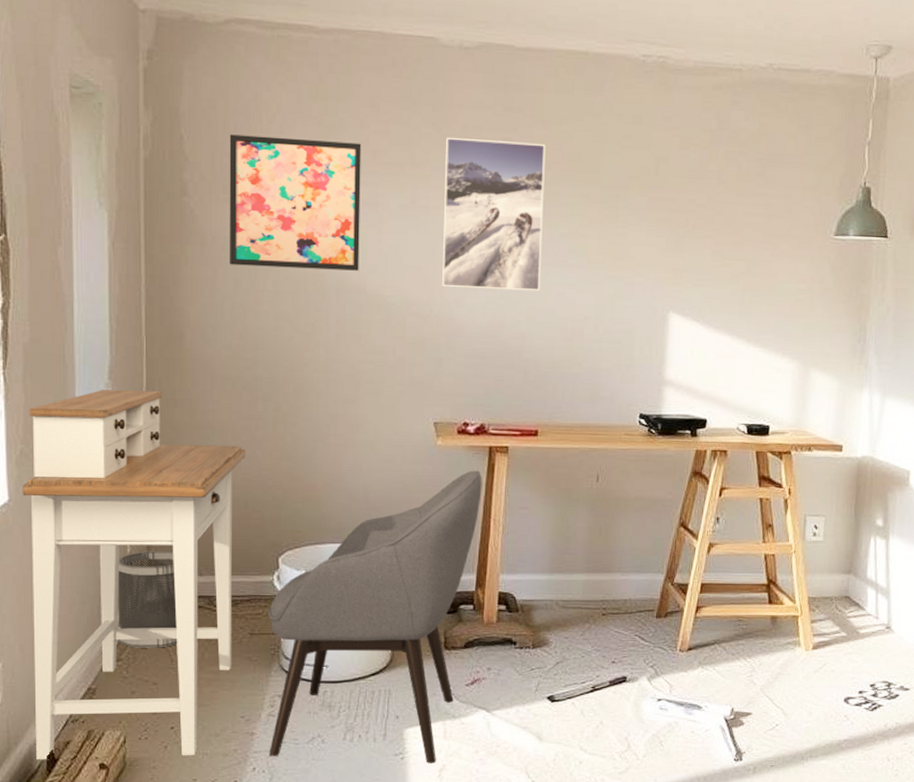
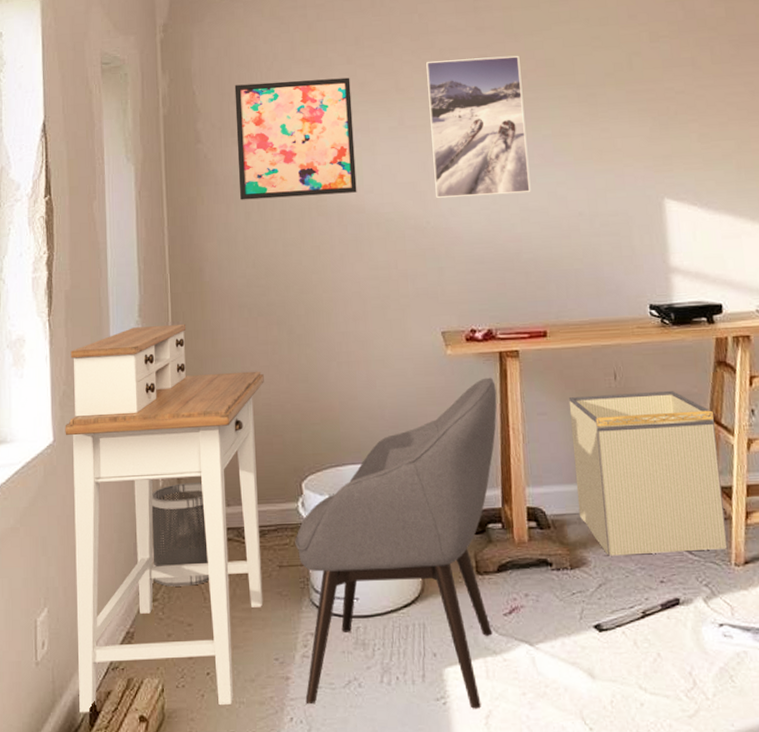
storage bin: none [546,494,682,639] -> present [568,391,728,556]

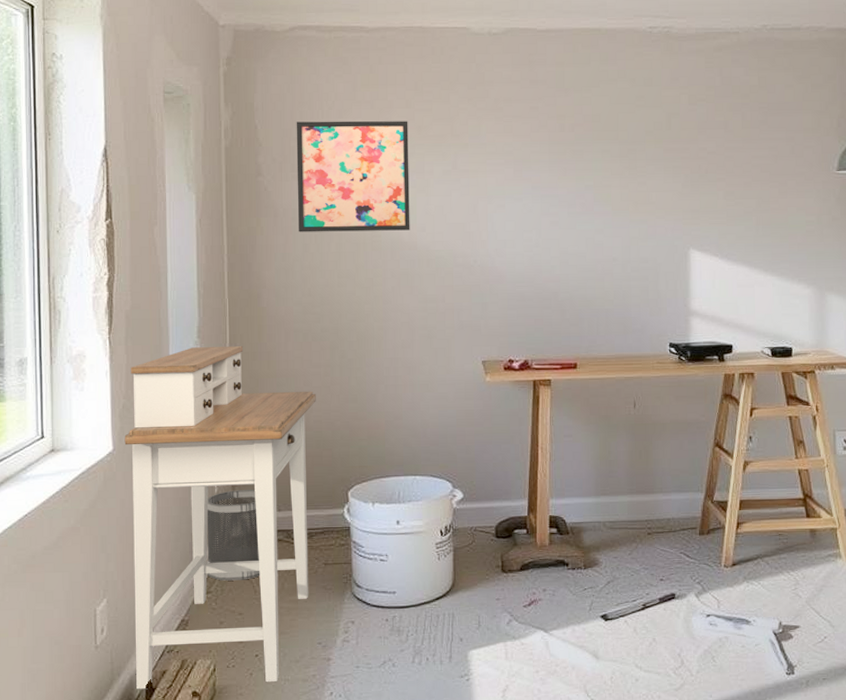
chair: present [295,377,497,709] -> none [340,403,529,684]
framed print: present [425,55,531,199] -> none [480,109,571,240]
storage bin: present [568,391,728,556] -> none [592,419,719,558]

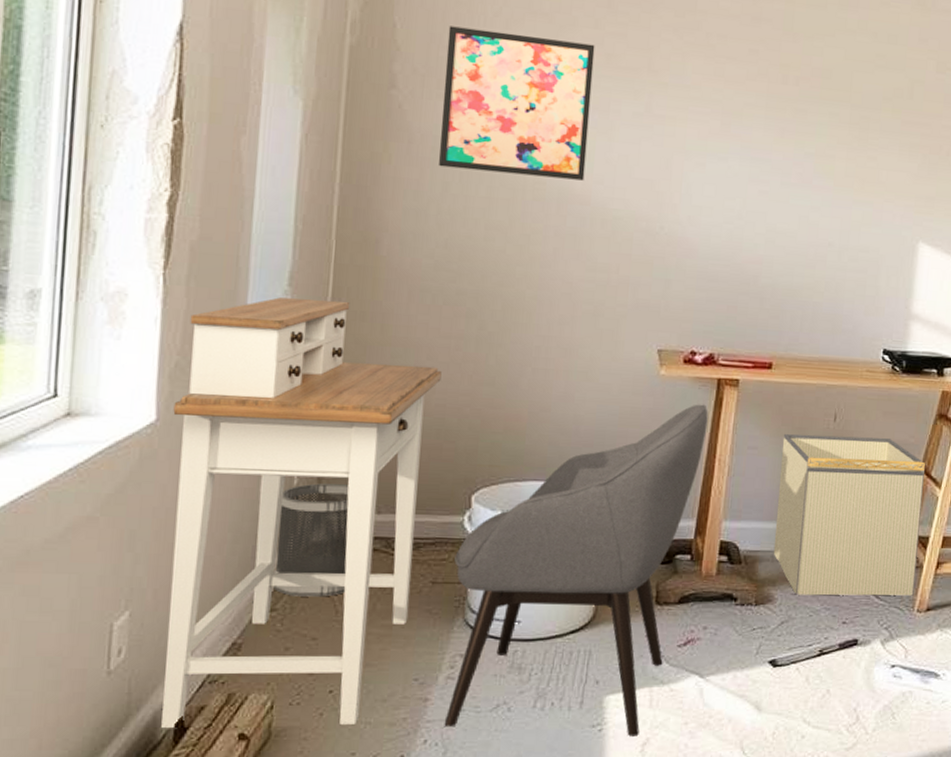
chair: none [340,403,529,684] -> present [444,404,708,736]
storage bin: none [592,419,719,558] -> present [773,434,925,596]

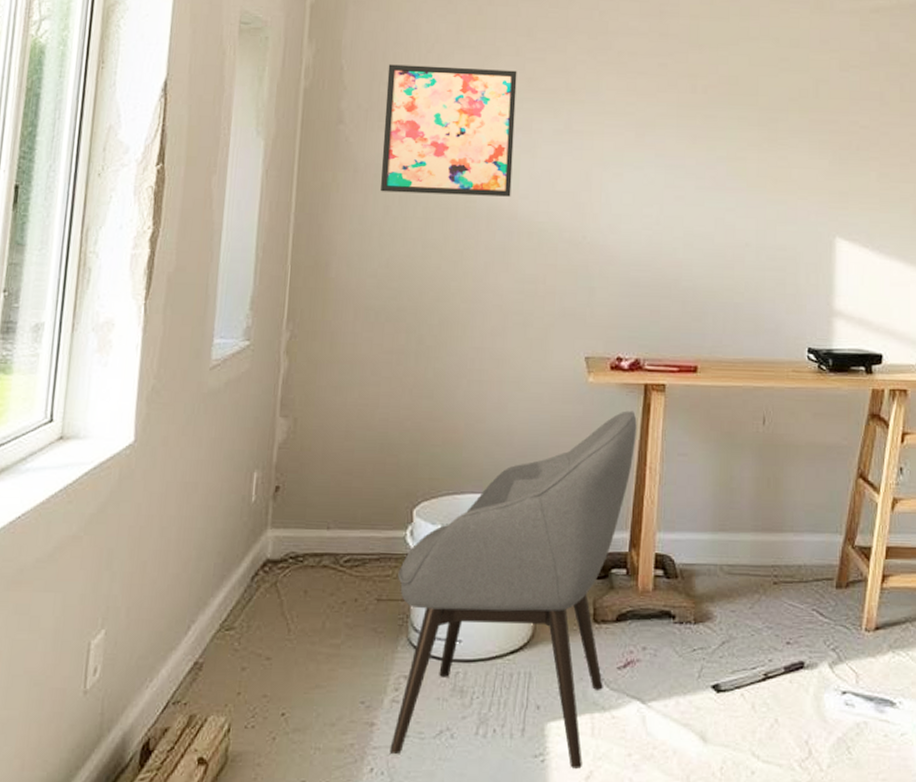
desk: present [161,297,442,729] -> none [129,321,385,751]
wastebasket: present [273,483,350,597] -> none [232,500,302,615]
storage bin: present [773,434,925,596] -> none [709,439,861,613]

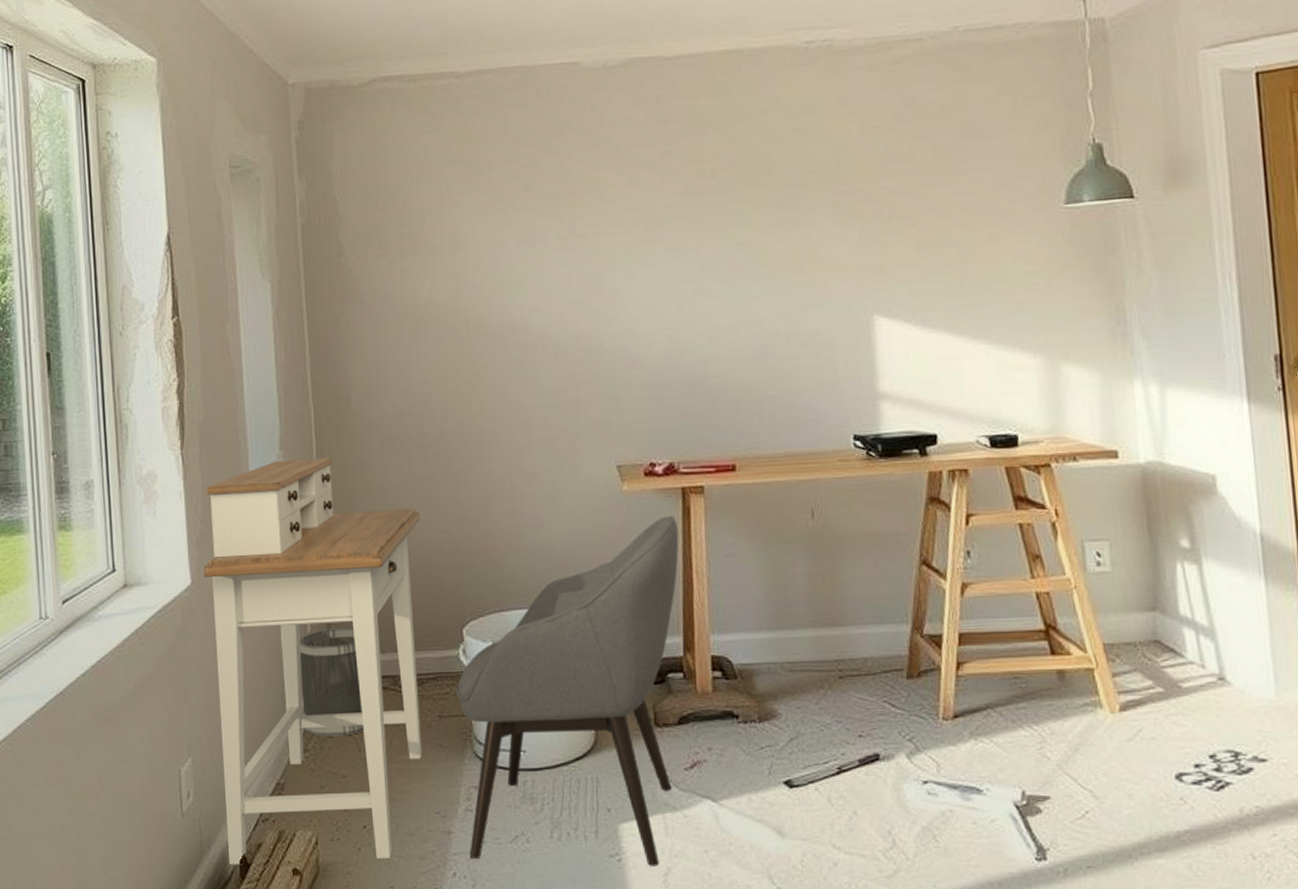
desk: none [129,321,385,751] -> present [203,458,423,865]
wastebasket: none [232,500,302,615] -> present [299,628,365,737]
wall art: present [381,64,517,197] -> none [381,179,521,321]

